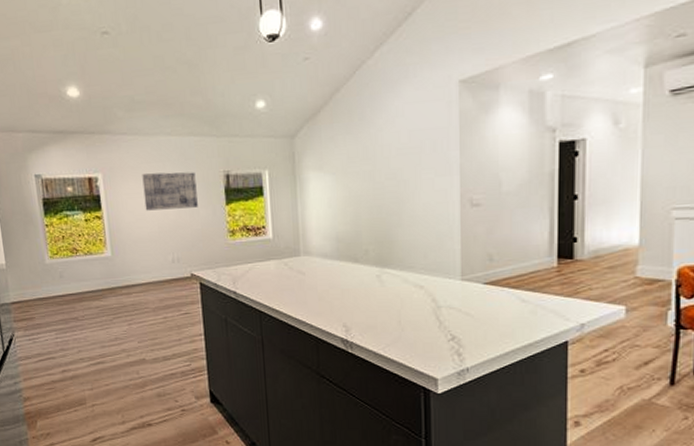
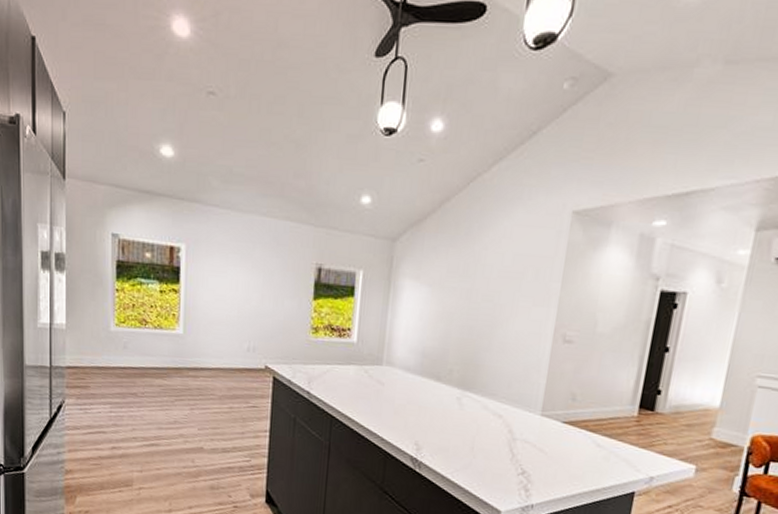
wall art: present [142,172,198,211] -> none [227,252,286,297]

